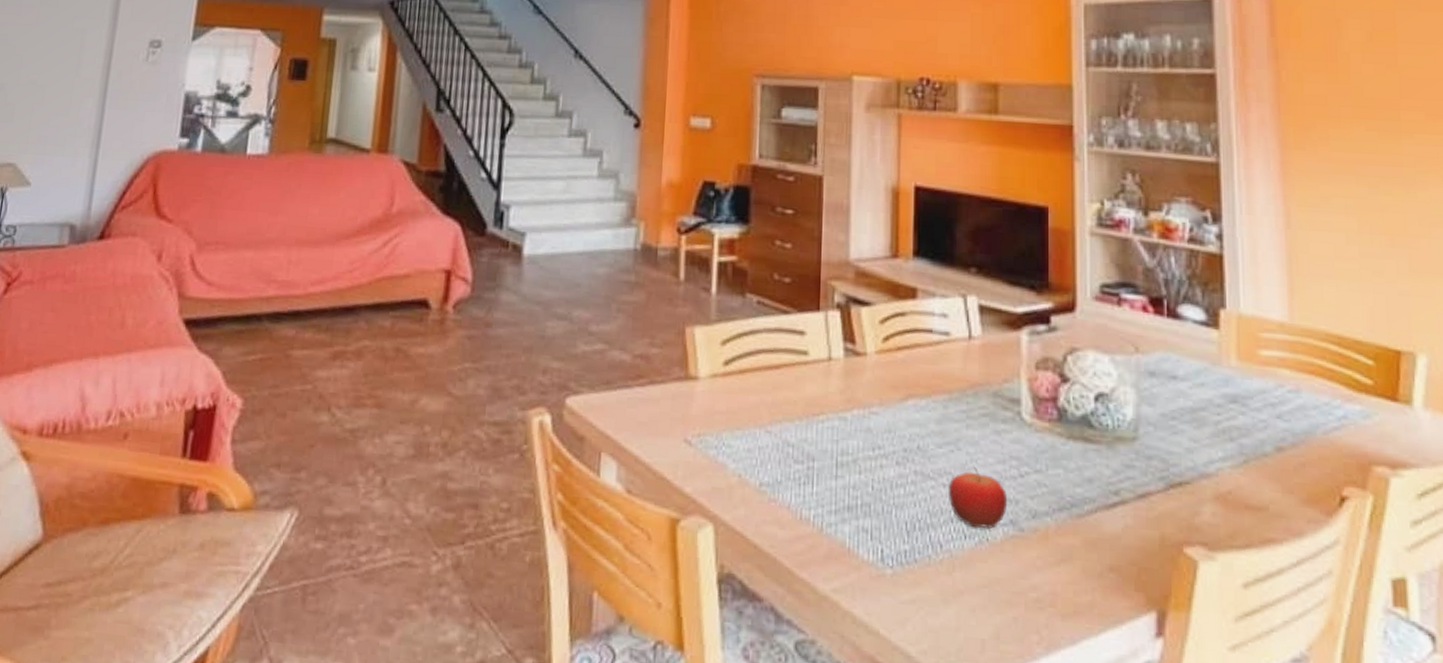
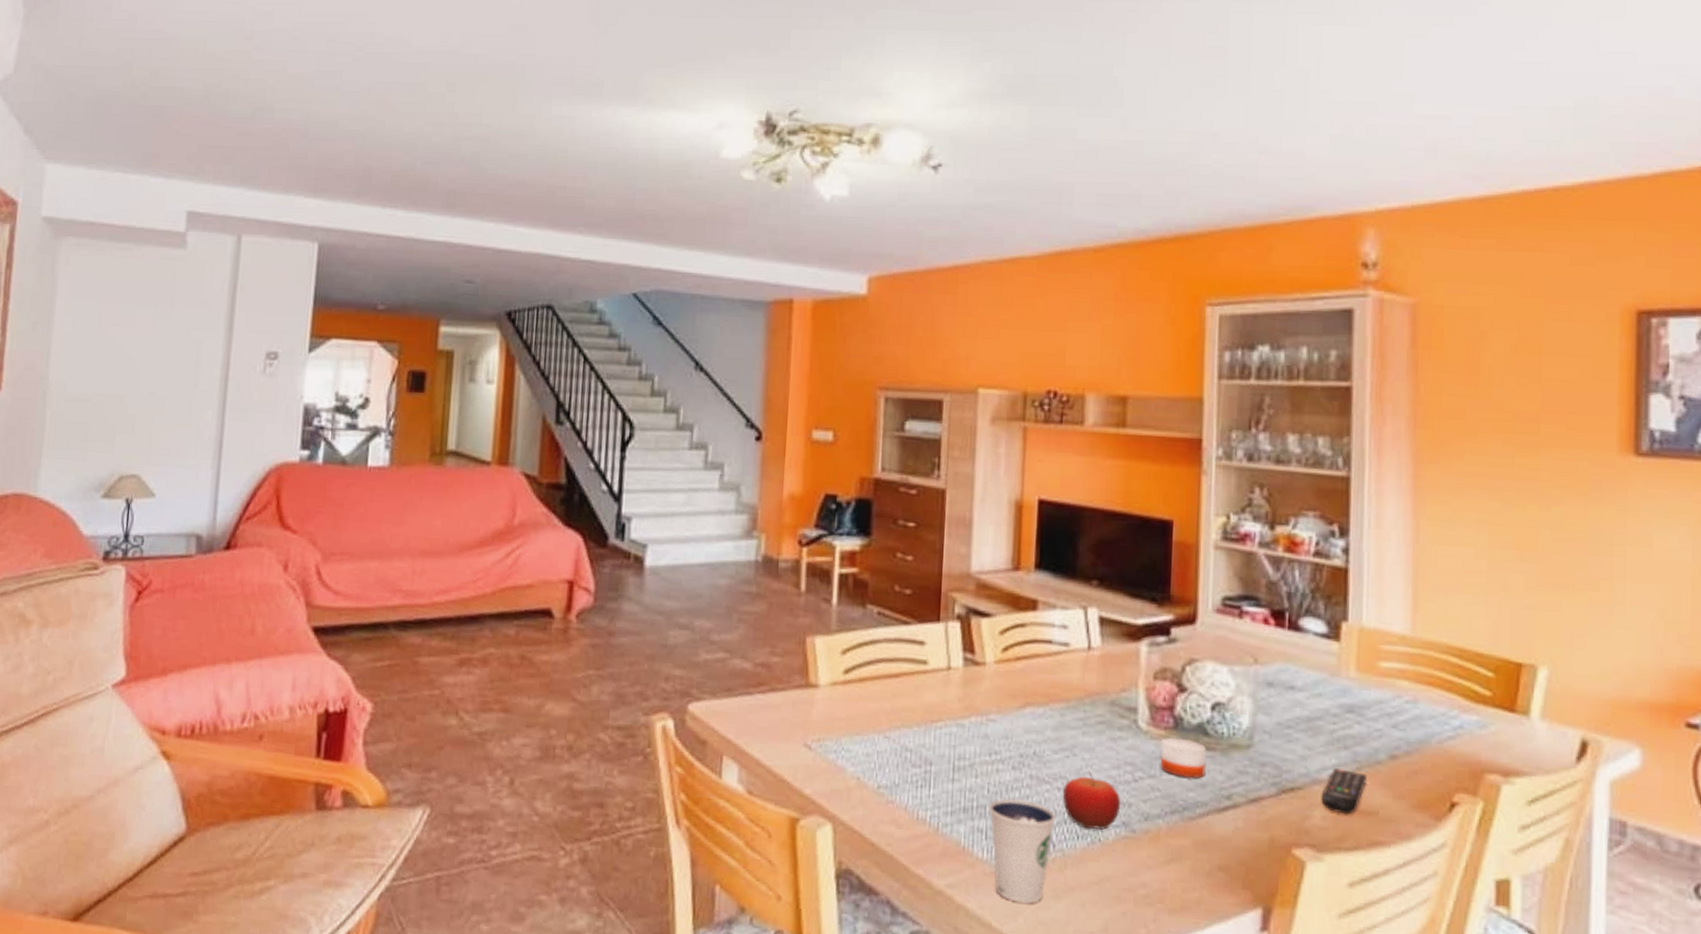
dixie cup: none [874,495,943,609] -> present [989,798,1057,904]
candle: none [1046,429,1092,473] -> present [1160,736,1207,779]
remote control: none [1210,461,1256,511] -> present [1321,768,1368,815]

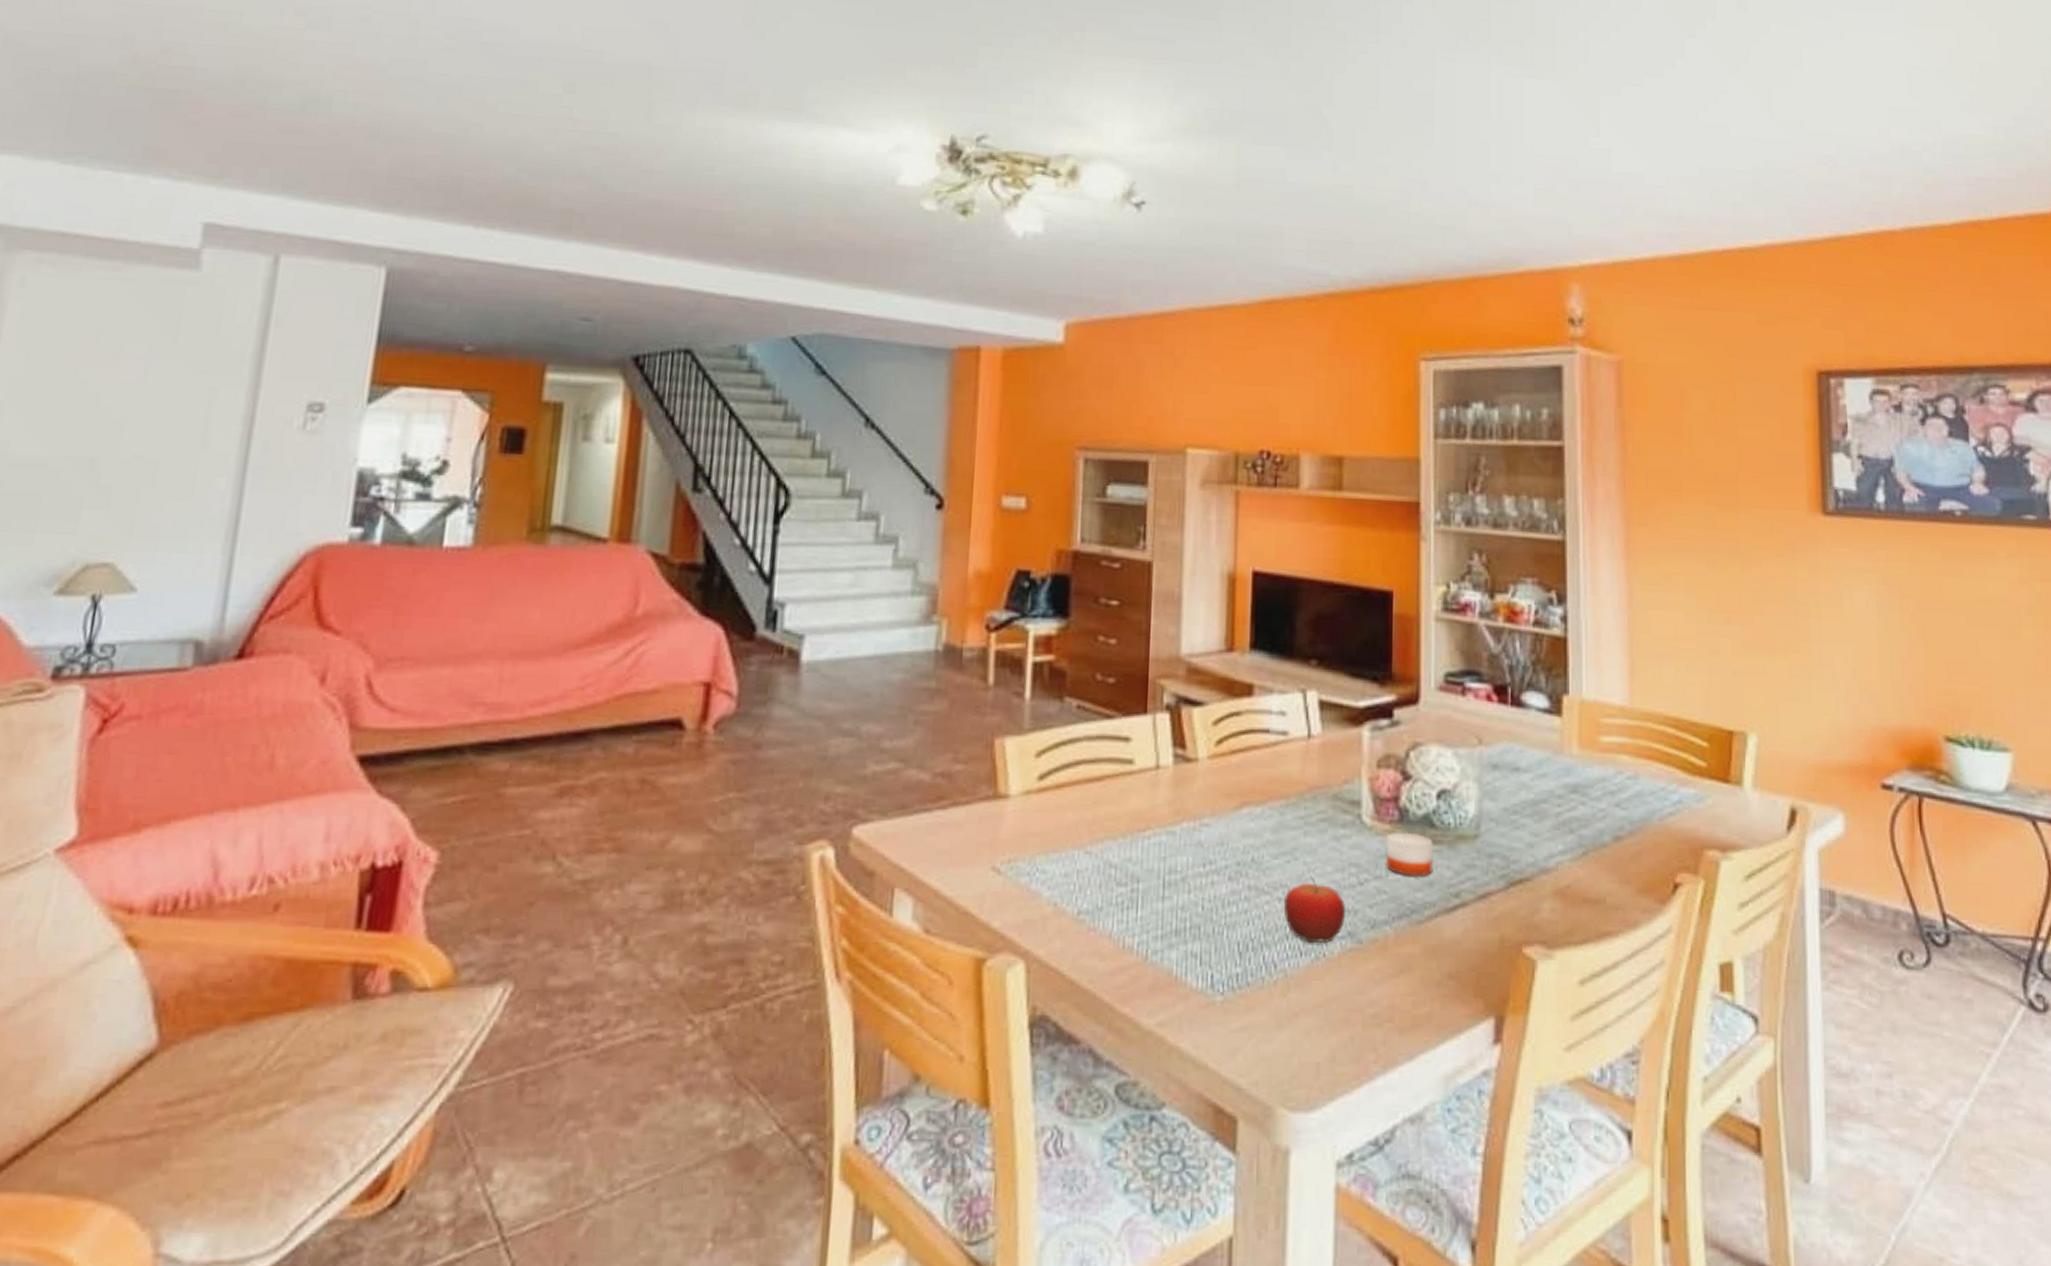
dixie cup: present [989,798,1057,904] -> none [1204,915,1278,1037]
remote control: present [1321,768,1368,815] -> none [1549,855,1594,905]

